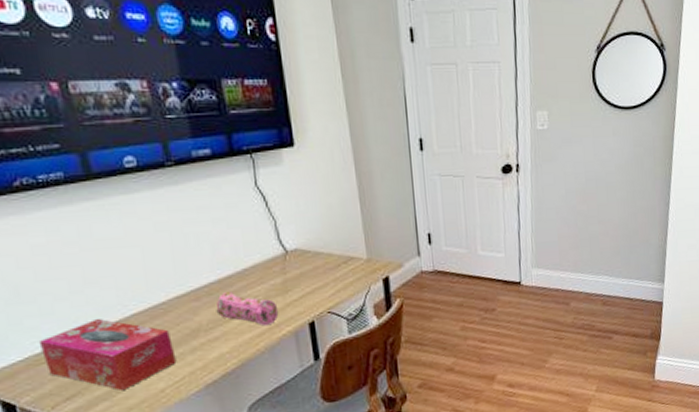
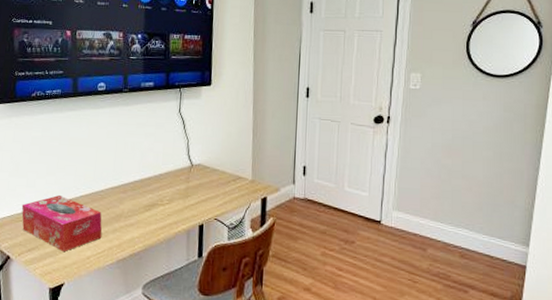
pencil case: present [216,292,279,327] -> none [135,190,179,222]

